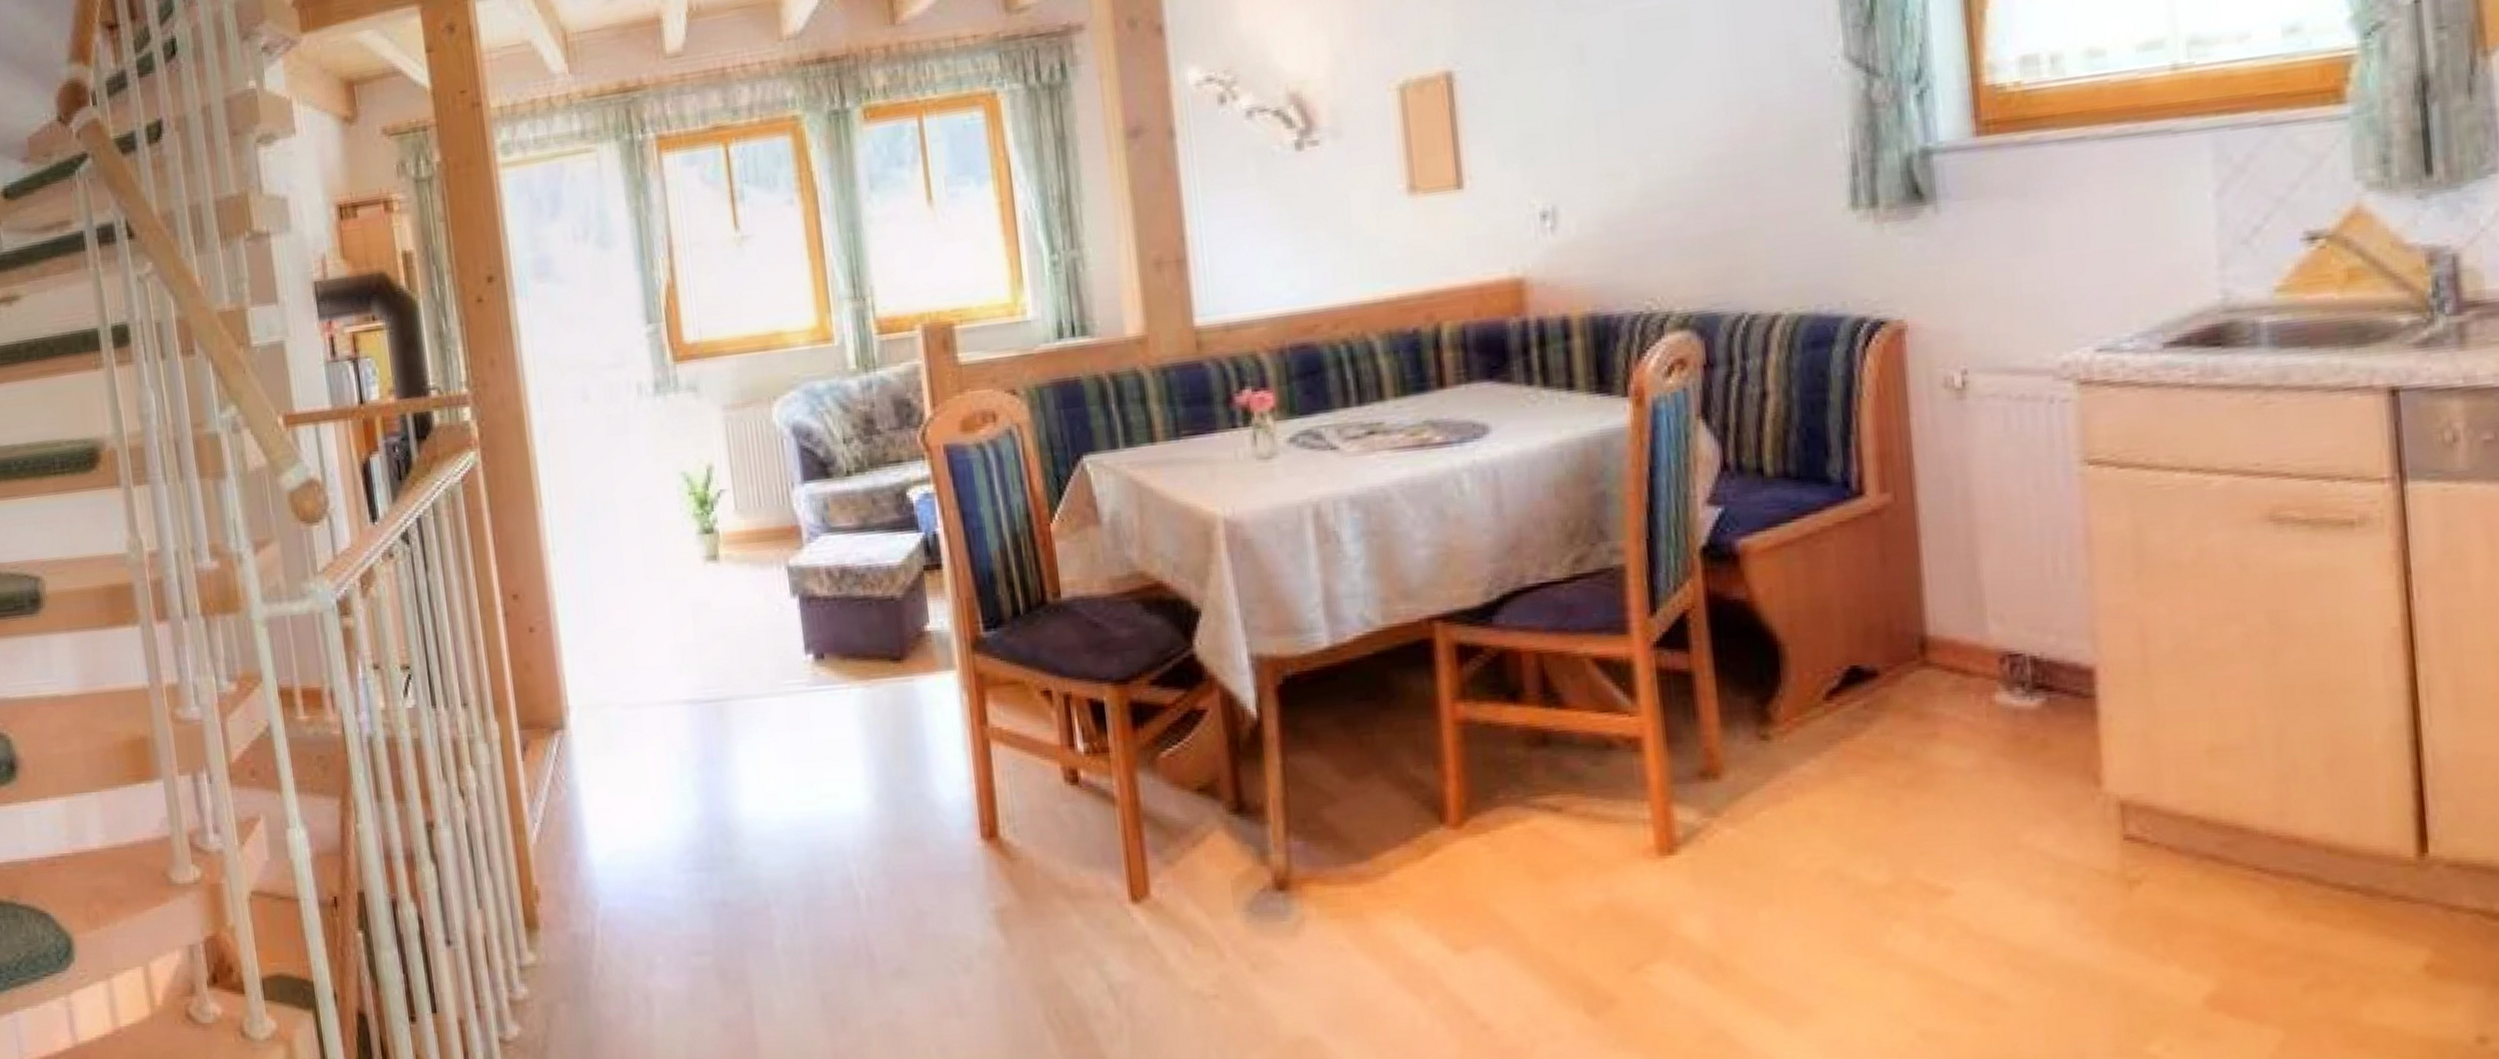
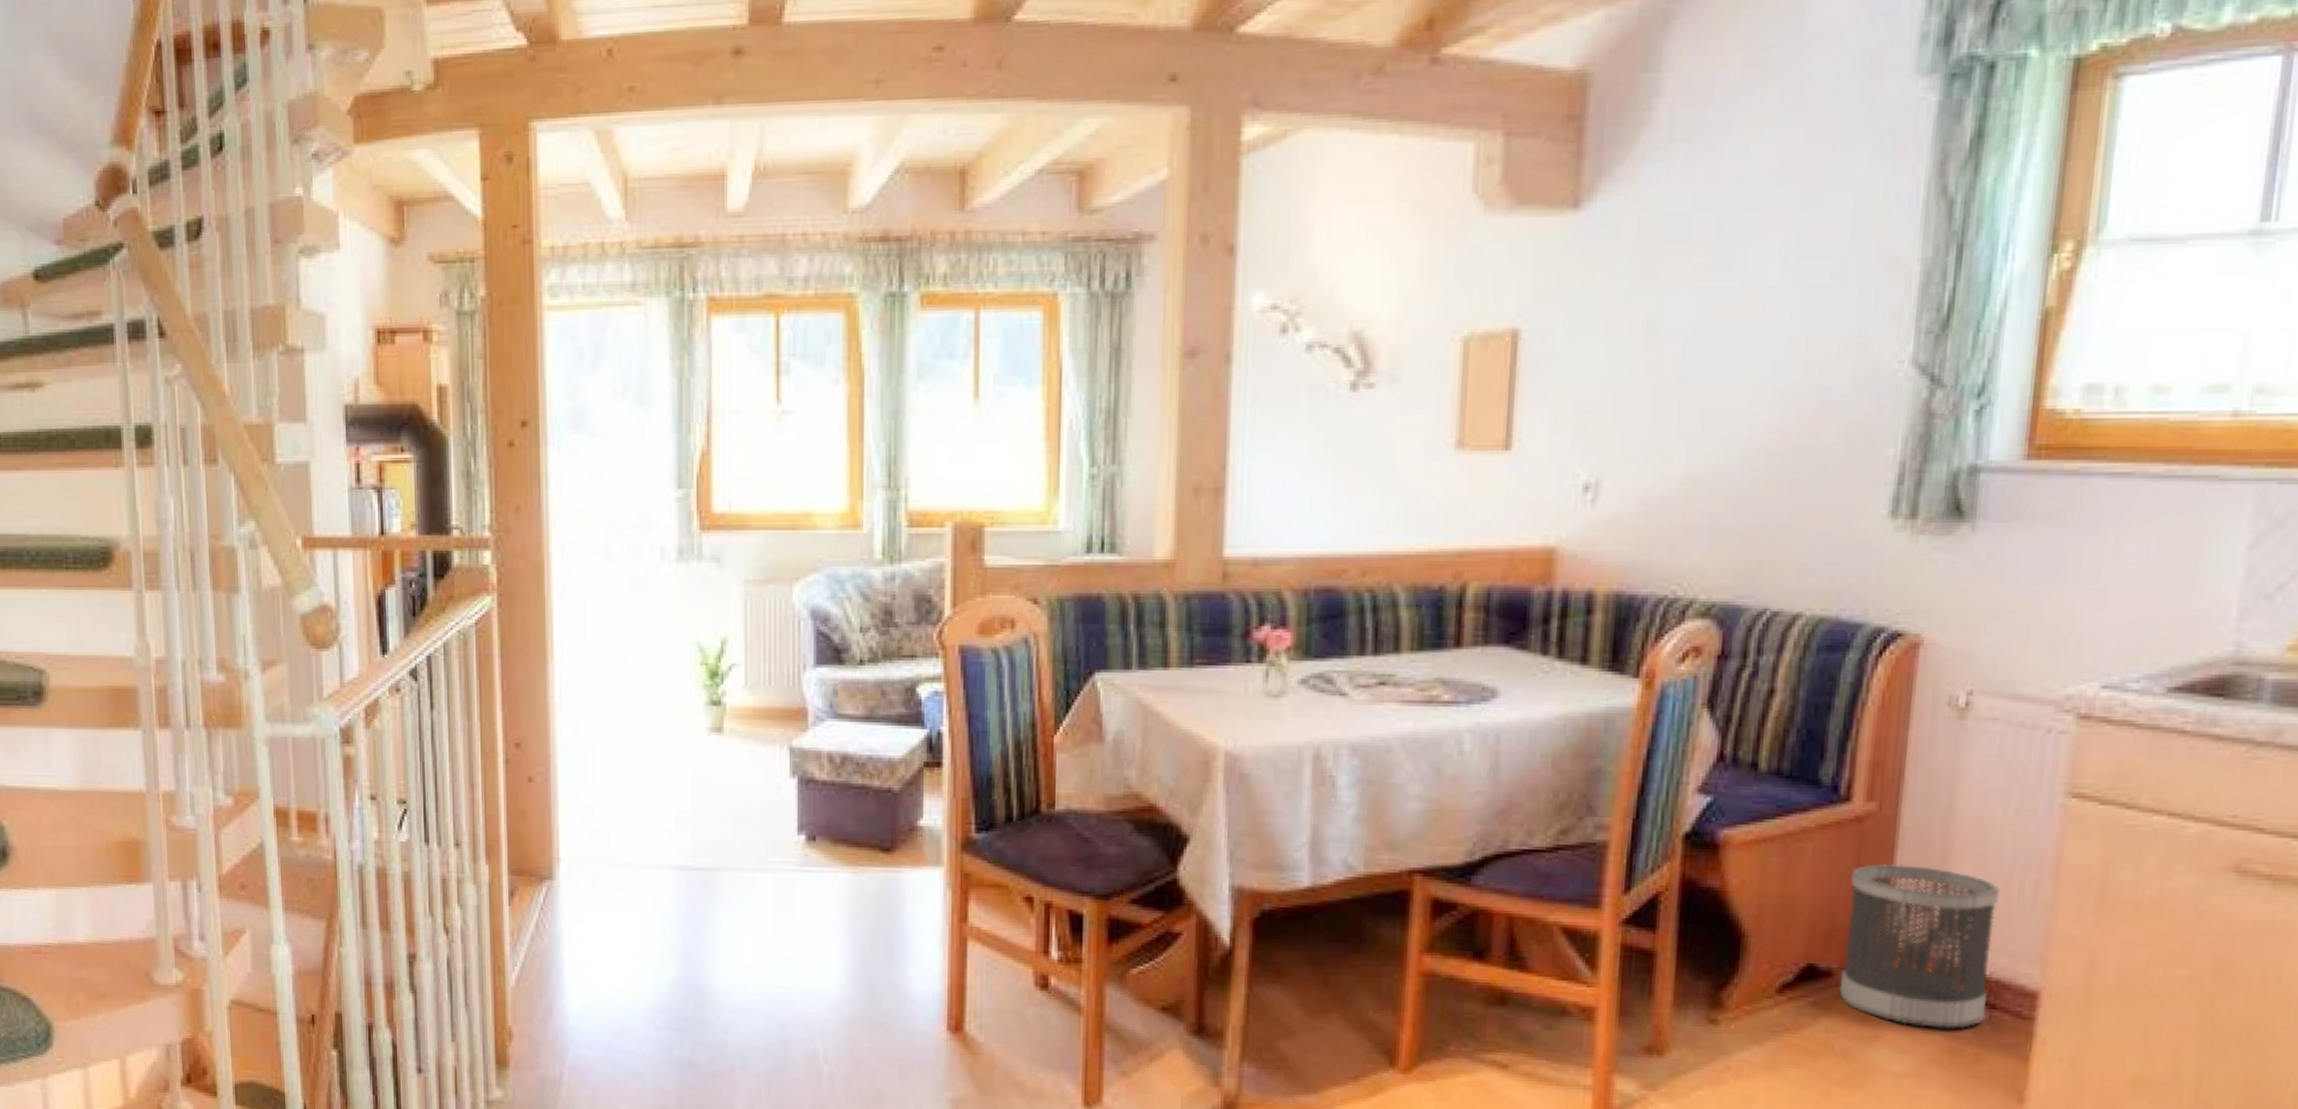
wastebasket: none [1878,551,2045,719] -> present [1839,863,2000,1029]

